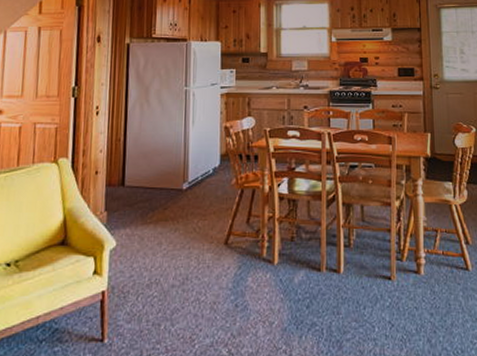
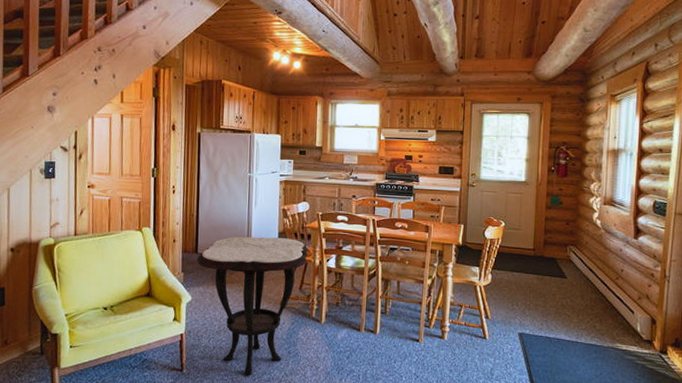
side table: none [123,161,256,340] -> present [196,236,308,375]

